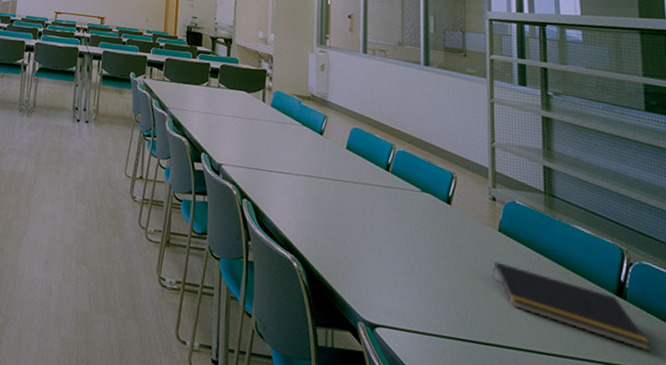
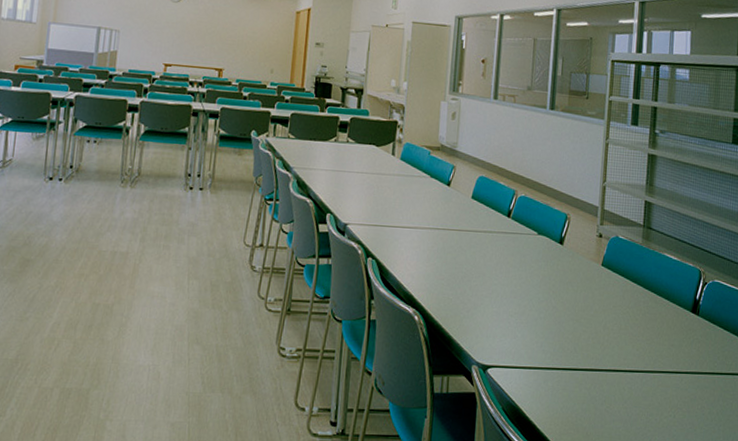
notepad: present [492,261,651,352] -> none [592,294,713,358]

